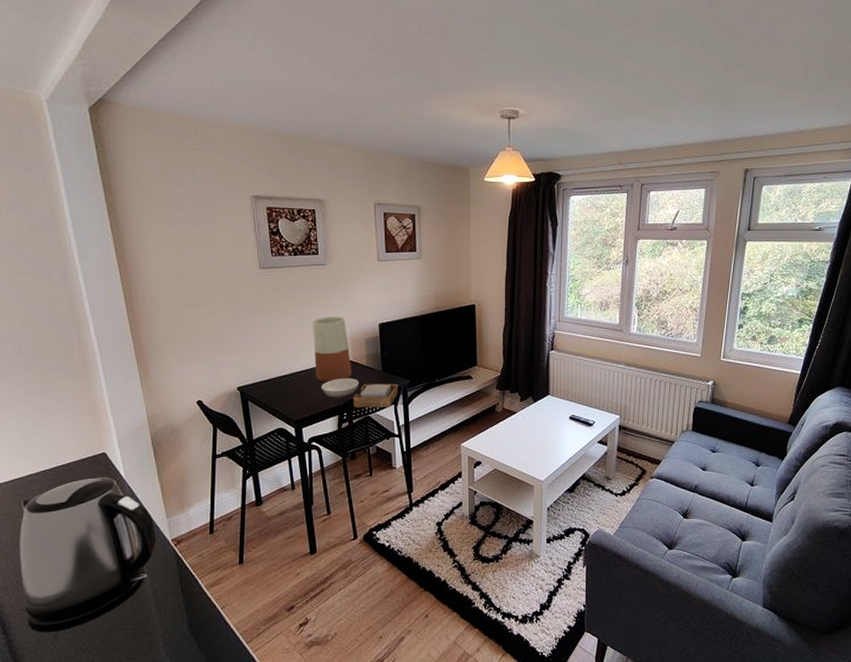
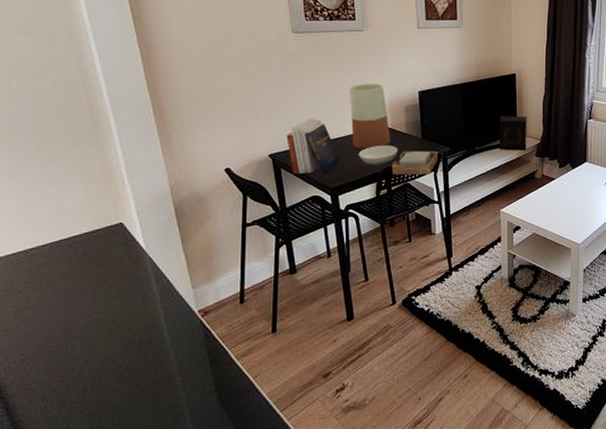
kettle: present [19,477,157,633] -> none [24,248,182,412]
books: none [253,351,305,406] -> present [286,118,341,174]
decorative box: none [460,347,487,384] -> present [500,116,527,151]

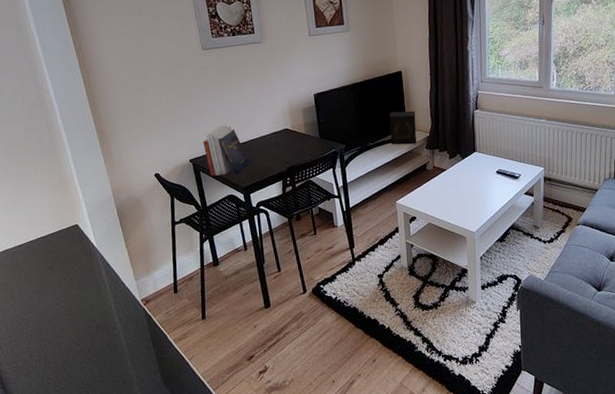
vase: present [350,83,391,150] -> none [253,90,293,151]
bowl: present [358,145,398,167] -> none [264,145,299,166]
napkin holder: present [391,150,438,175] -> none [294,148,335,173]

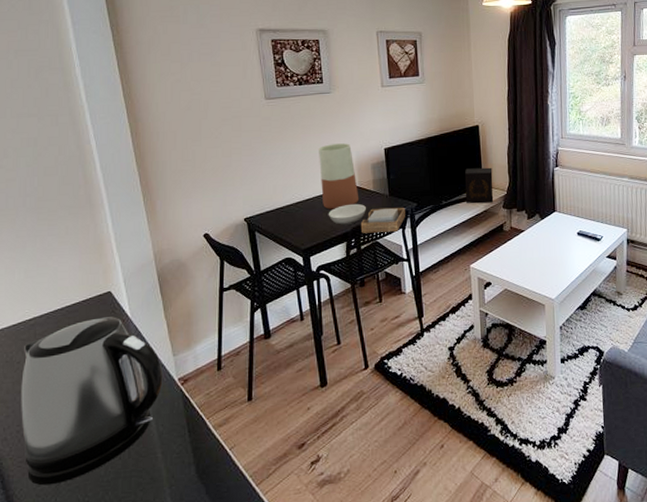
kettle: none [9,246,128,387] -> present [21,316,163,486]
books: present [203,125,250,176] -> none [260,180,312,237]
vase: none [253,90,293,151] -> present [319,143,359,210]
bowl: none [264,145,299,166] -> present [328,203,366,226]
napkin holder: none [294,148,335,173] -> present [360,207,405,233]

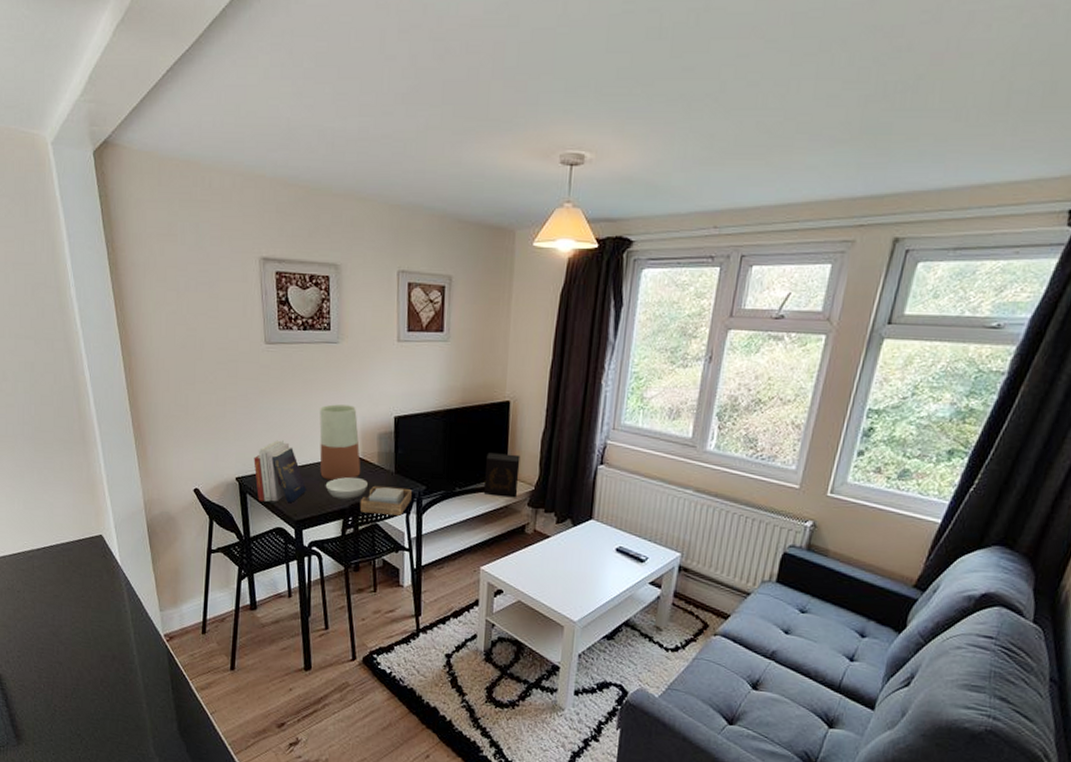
kettle: present [21,316,163,486] -> none [21,559,150,713]
books: none [260,180,312,237] -> present [253,440,307,503]

